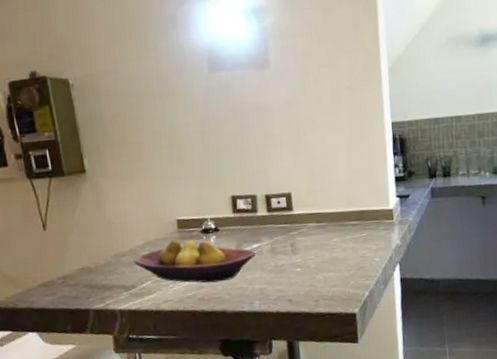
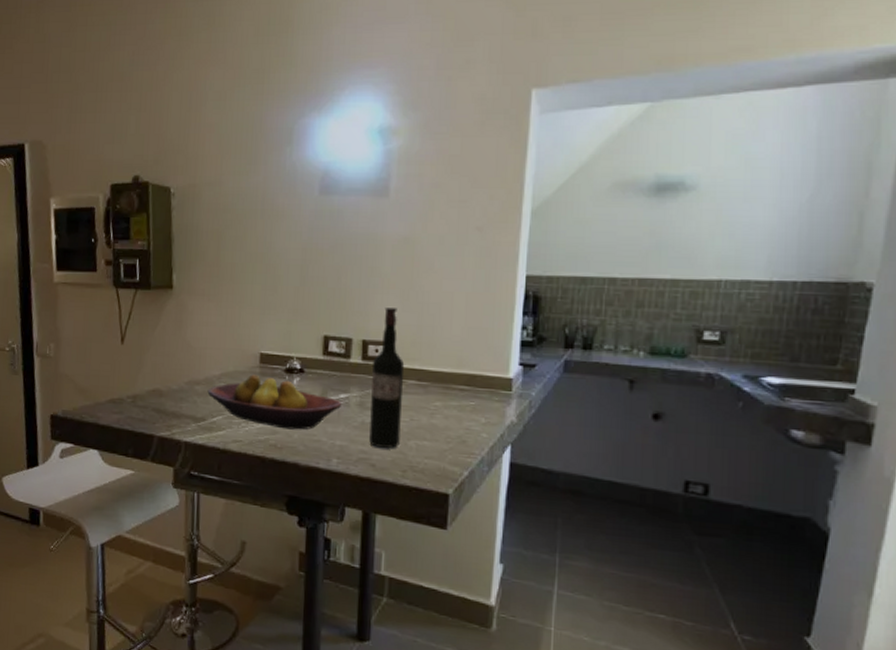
wine bottle: none [277,163,310,285] -> present [369,308,405,448]

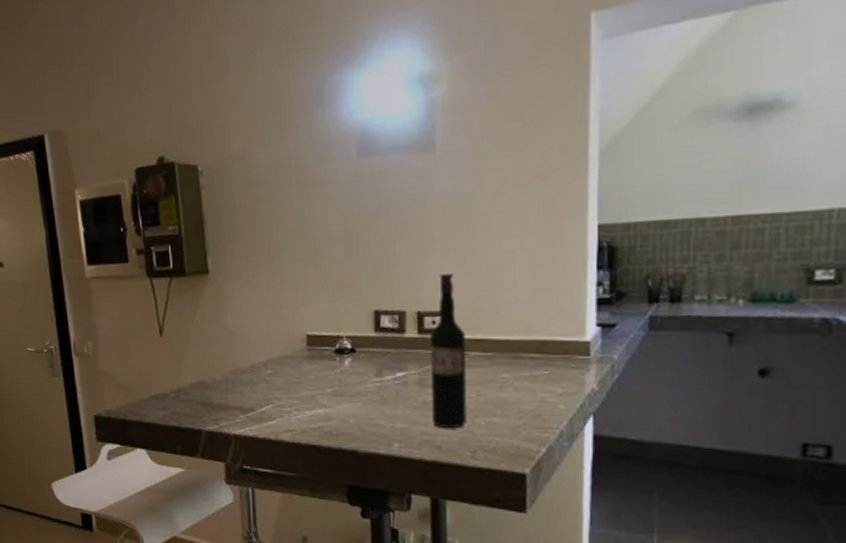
fruit bowl: present [207,374,342,430] -> none [254,358,400,415]

